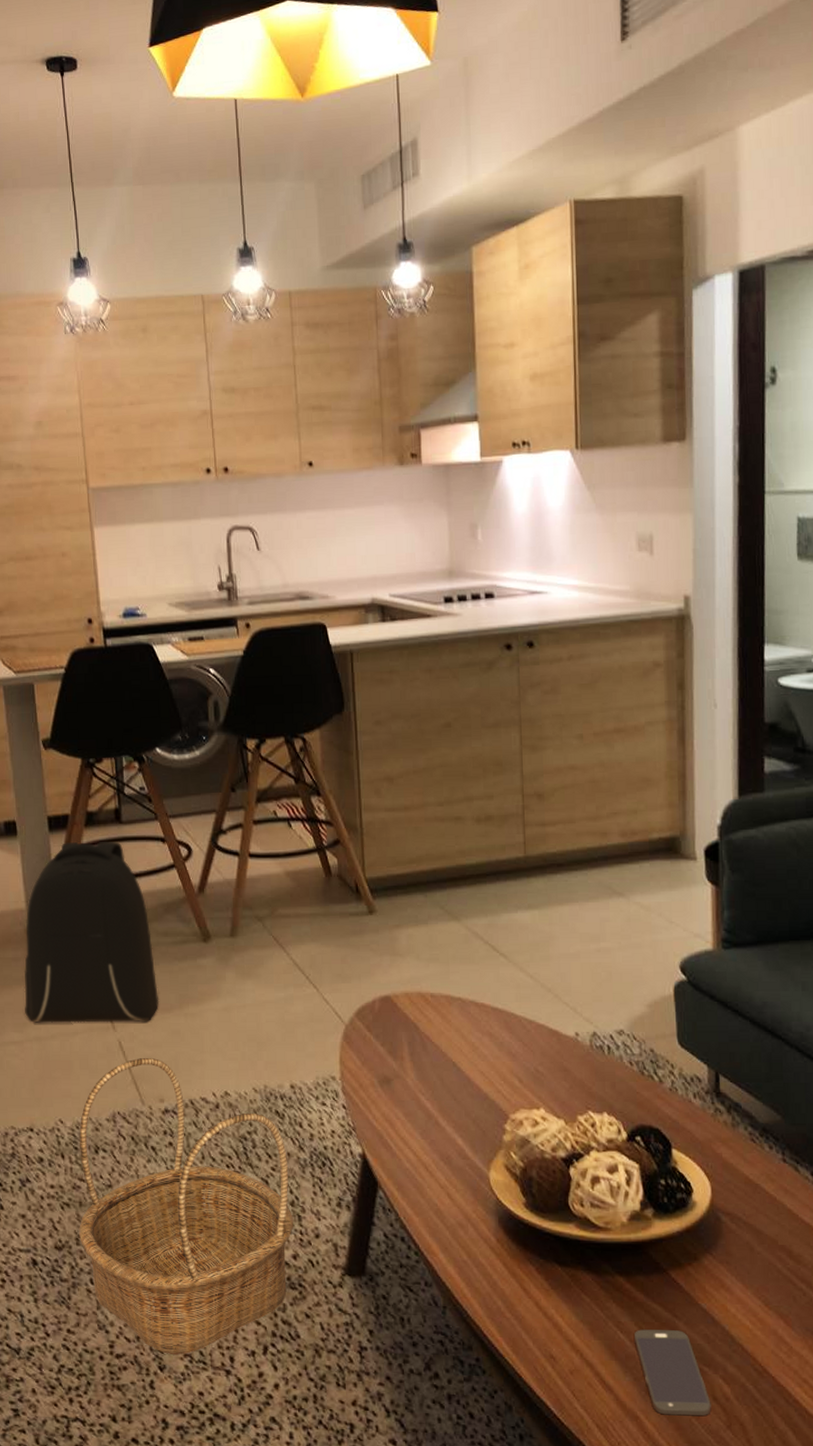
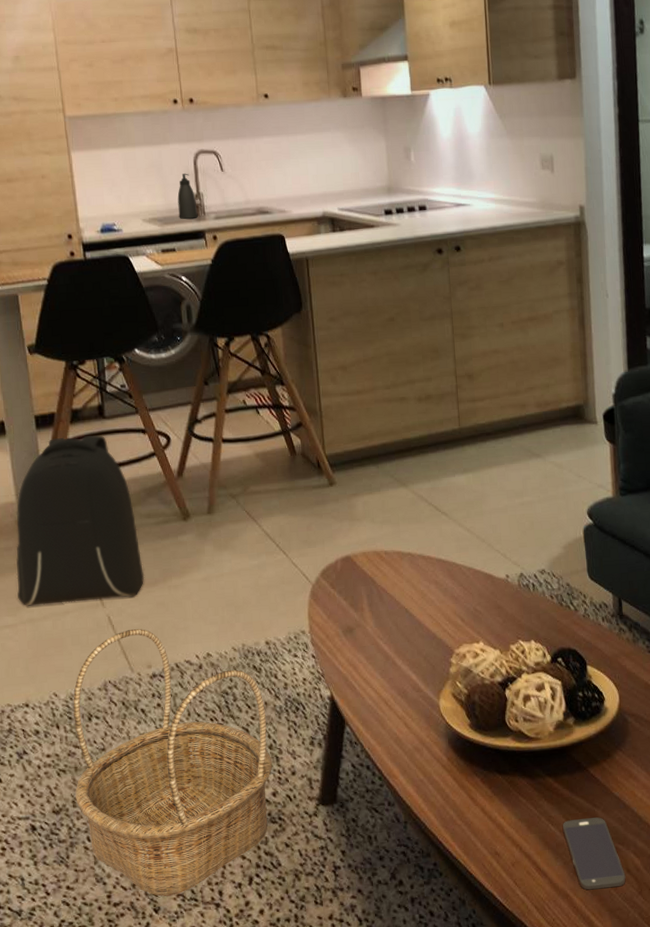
soap dispenser: none [207,552,230,605] -> present [177,173,198,220]

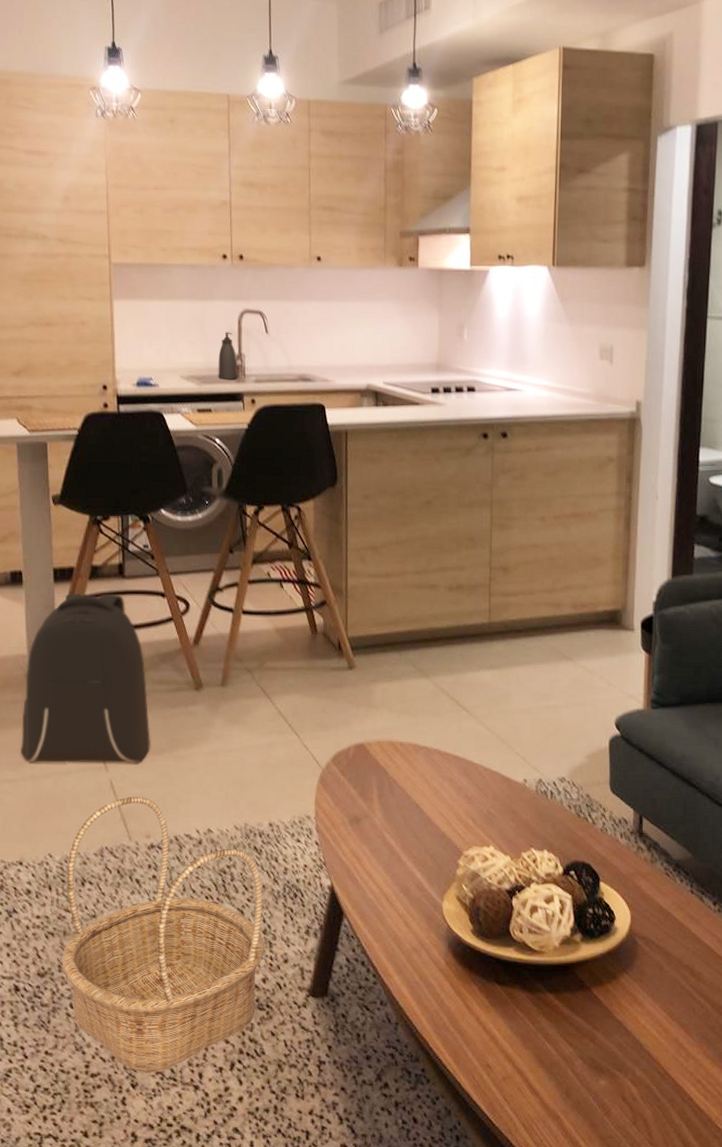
smartphone: present [563,817,626,890] -> none [560,1040,621,1115]

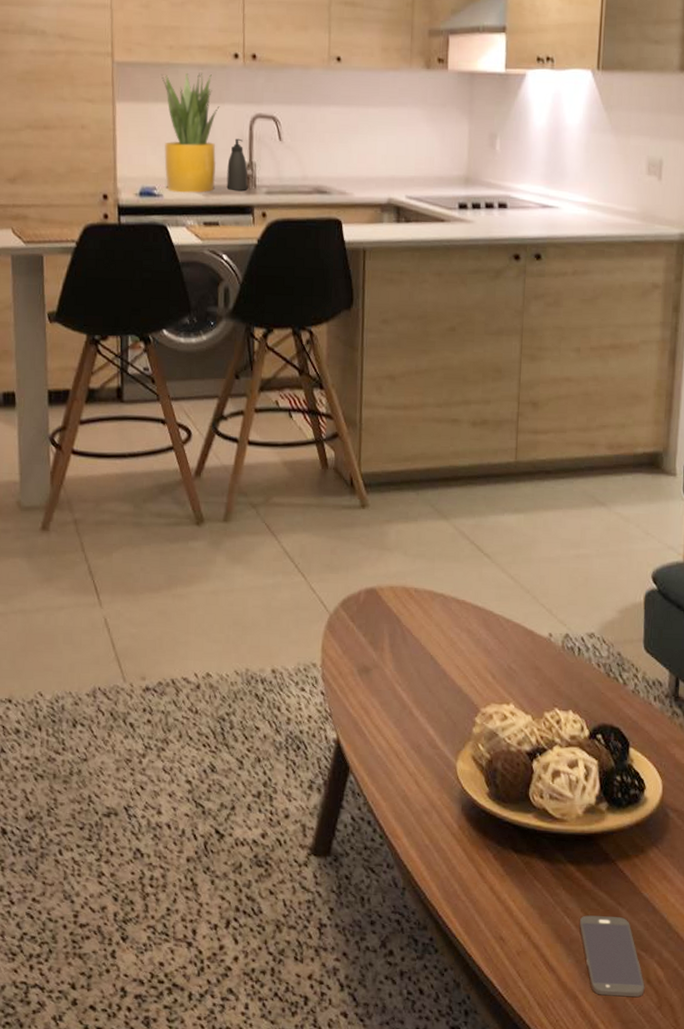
backpack: present [21,593,151,763] -> none [11,418,148,600]
basket: present [62,796,264,1073] -> none [51,635,264,927]
planter: none [156,269,209,384] -> present [161,69,219,194]
smartphone: none [560,1040,621,1115] -> present [580,915,645,998]

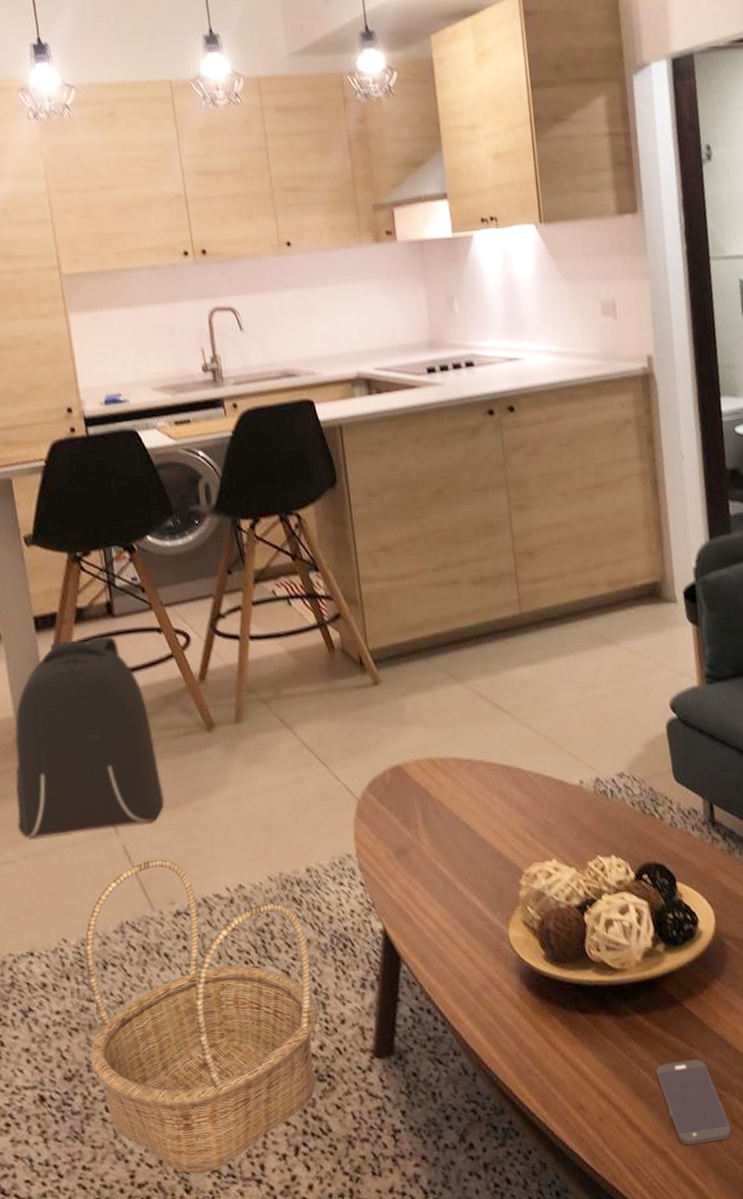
backpack: none [11,418,148,600] -> present [15,636,165,837]
basket: none [51,635,264,927] -> present [85,858,318,1174]
planter: present [161,69,219,194] -> none [112,271,182,397]
soap dispenser: present [226,138,248,191] -> none [191,334,215,387]

